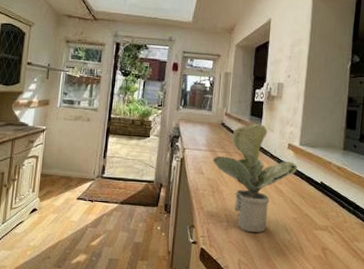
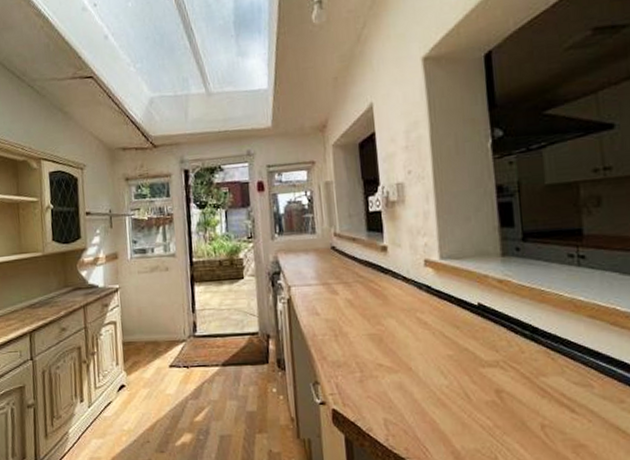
potted plant: present [212,124,298,233] -> none [328,240,443,381]

